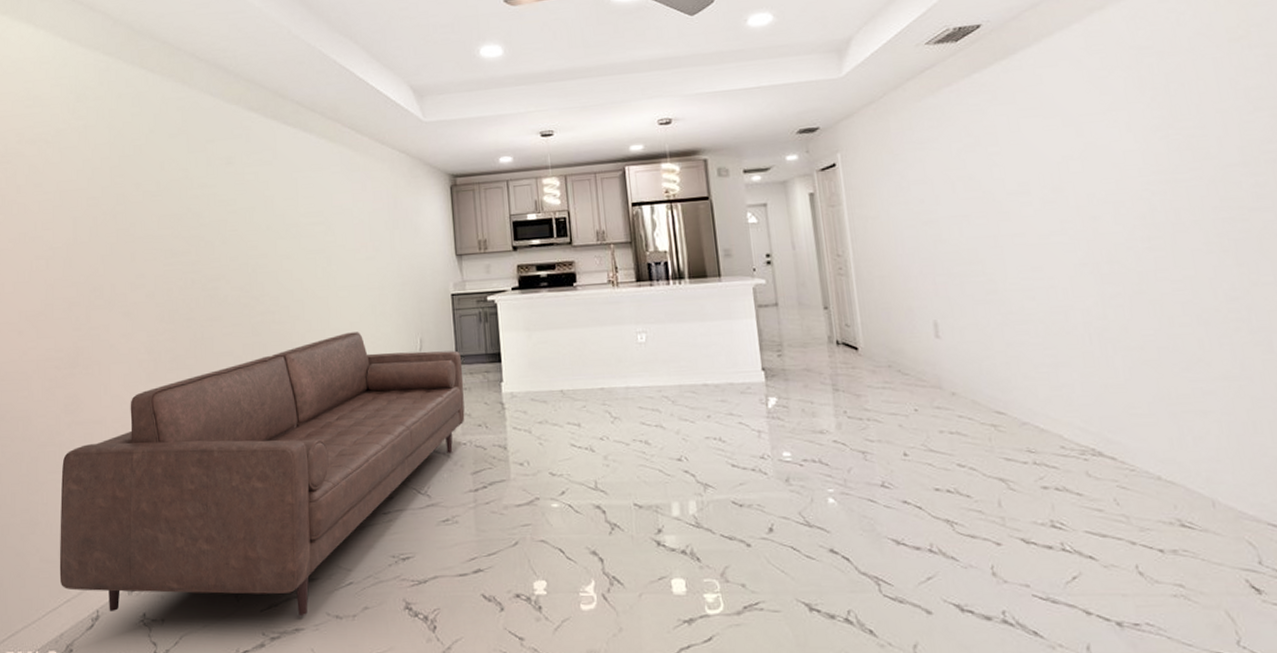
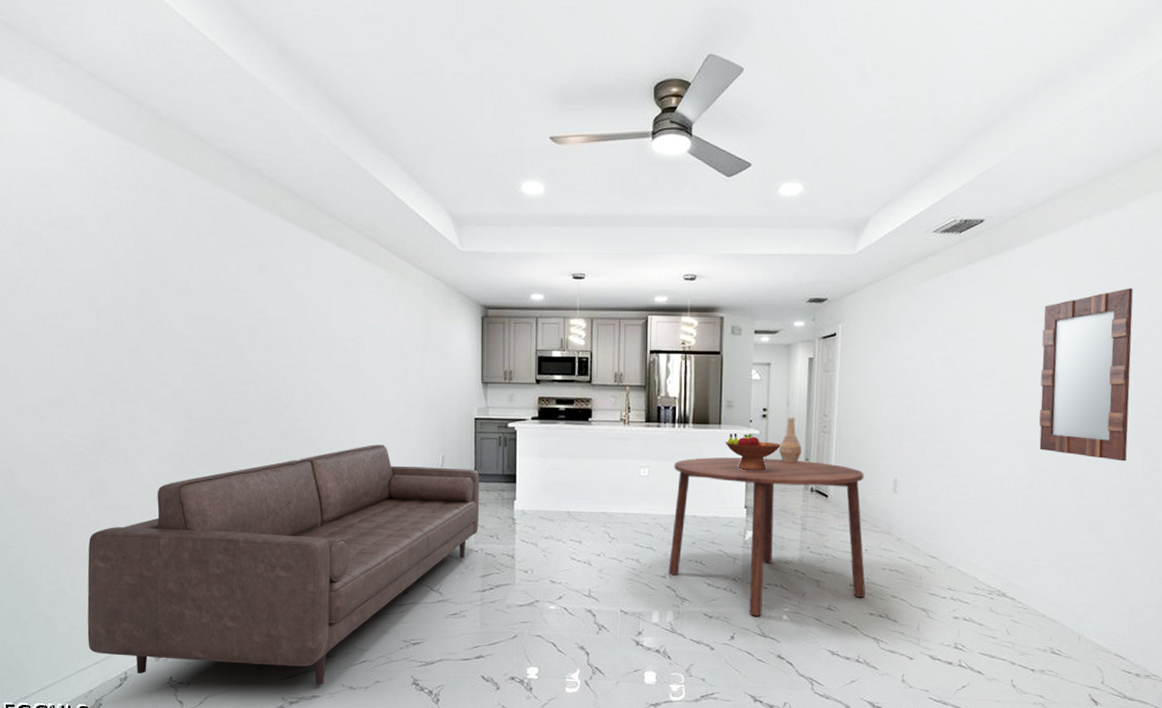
dining table: none [674,309,925,501] -> present [668,457,866,616]
fruit bowl: none [728,284,793,327] -> present [725,432,781,471]
vase: none [791,260,819,313] -> present [778,416,802,462]
home mirror: none [1072,78,1218,277] -> present [1039,288,1133,462]

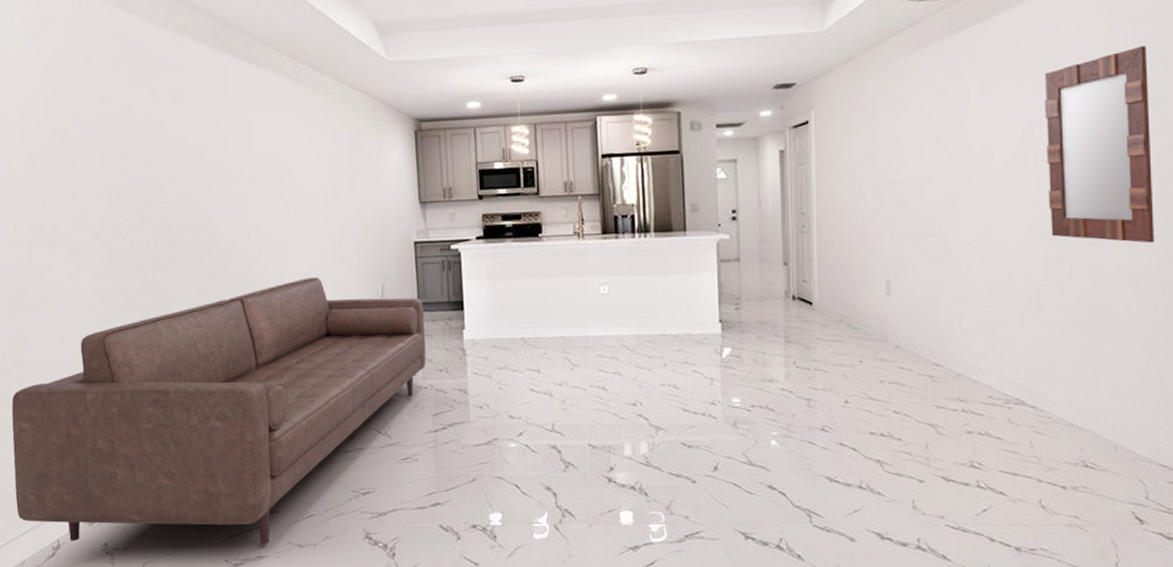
dining table: present [668,457,866,616] -> none [637,265,863,443]
fruit bowl: present [725,432,781,471] -> none [692,239,755,281]
vase: present [778,416,802,462] -> none [752,216,779,269]

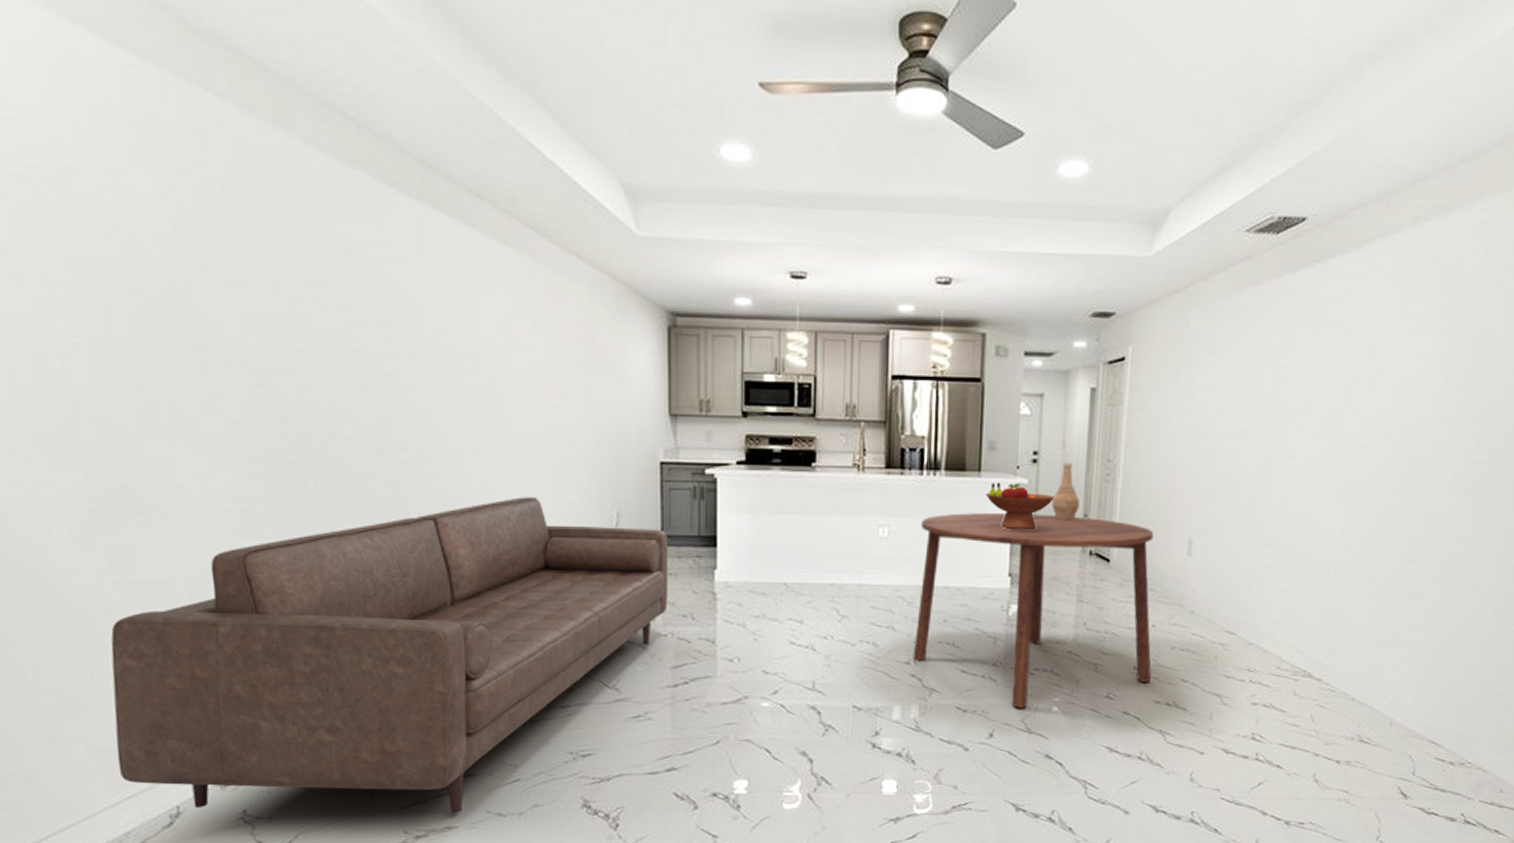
dining table: none [637,265,863,443] -> present [913,513,1154,709]
fruit bowl: none [692,239,755,281] -> present [985,481,1054,531]
vase: none [752,216,779,269] -> present [1051,461,1080,519]
home mirror: present [1044,46,1154,243] -> none [1357,308,1473,517]

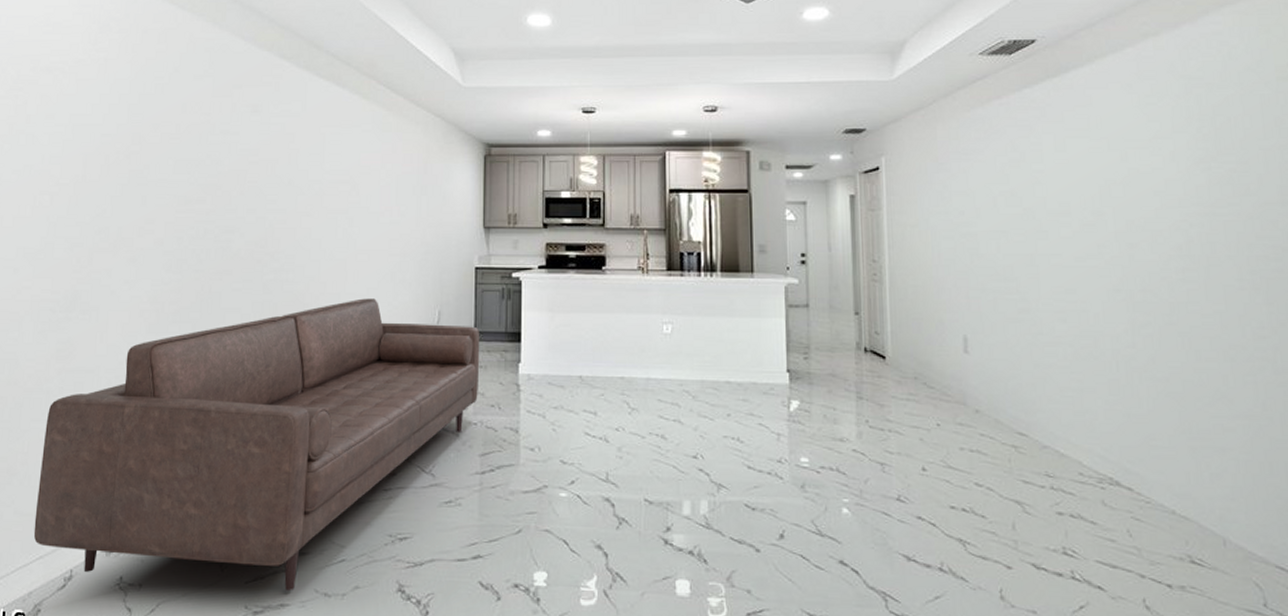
dining table: present [913,513,1154,709] -> none [699,311,942,509]
fruit bowl: present [985,481,1054,531] -> none [759,282,825,328]
vase: present [1051,461,1080,519] -> none [822,262,850,317]

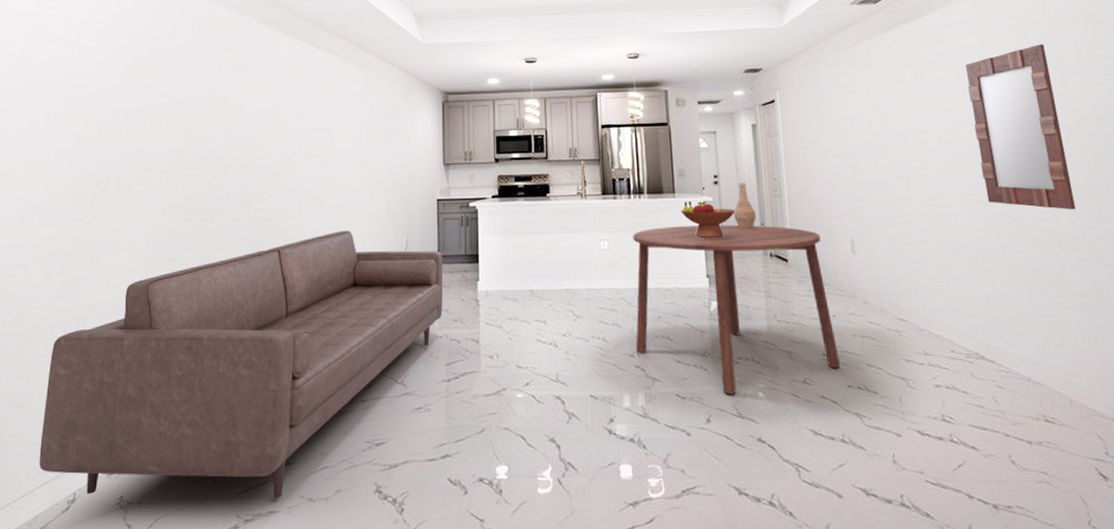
dining table: none [699,311,942,509] -> present [633,224,840,395]
fruit bowl: none [759,282,825,328] -> present [680,200,735,239]
vase: none [822,262,850,317] -> present [733,181,756,228]
home mirror: none [1118,111,1247,314] -> present [965,44,1076,210]

